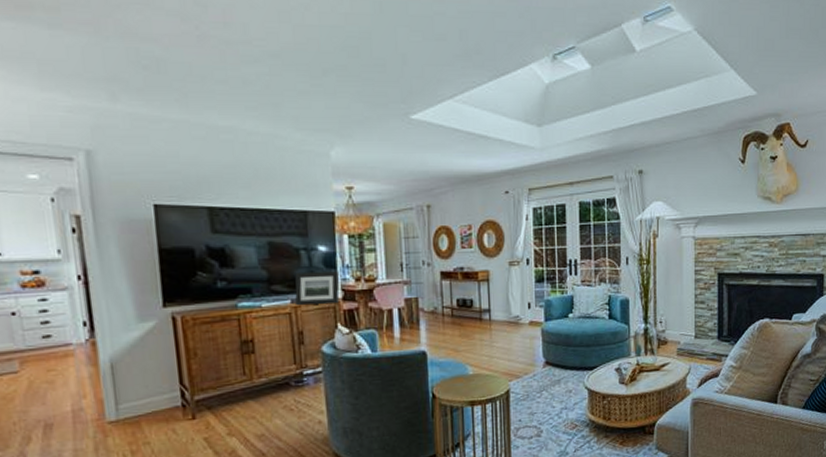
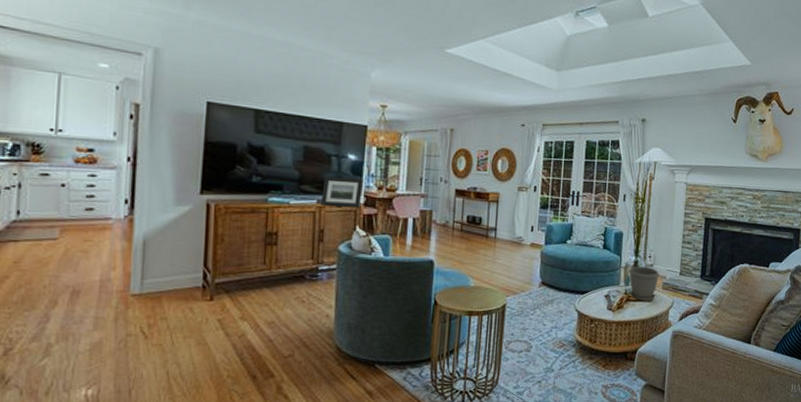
flowerpot: none [639,333,673,371] -> present [629,266,660,302]

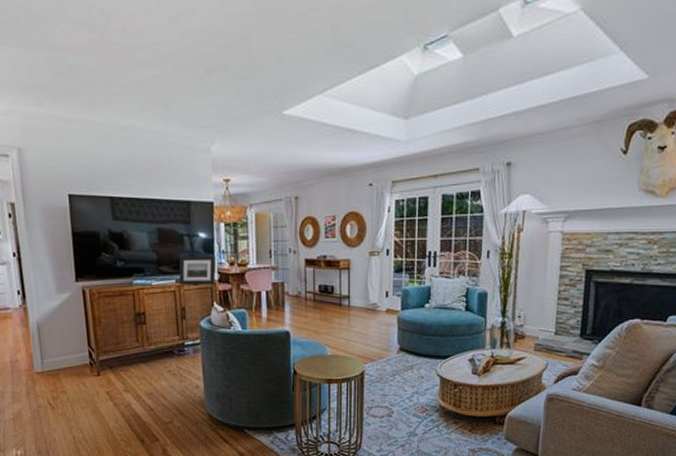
flowerpot: present [629,266,660,302] -> none [495,327,531,364]

